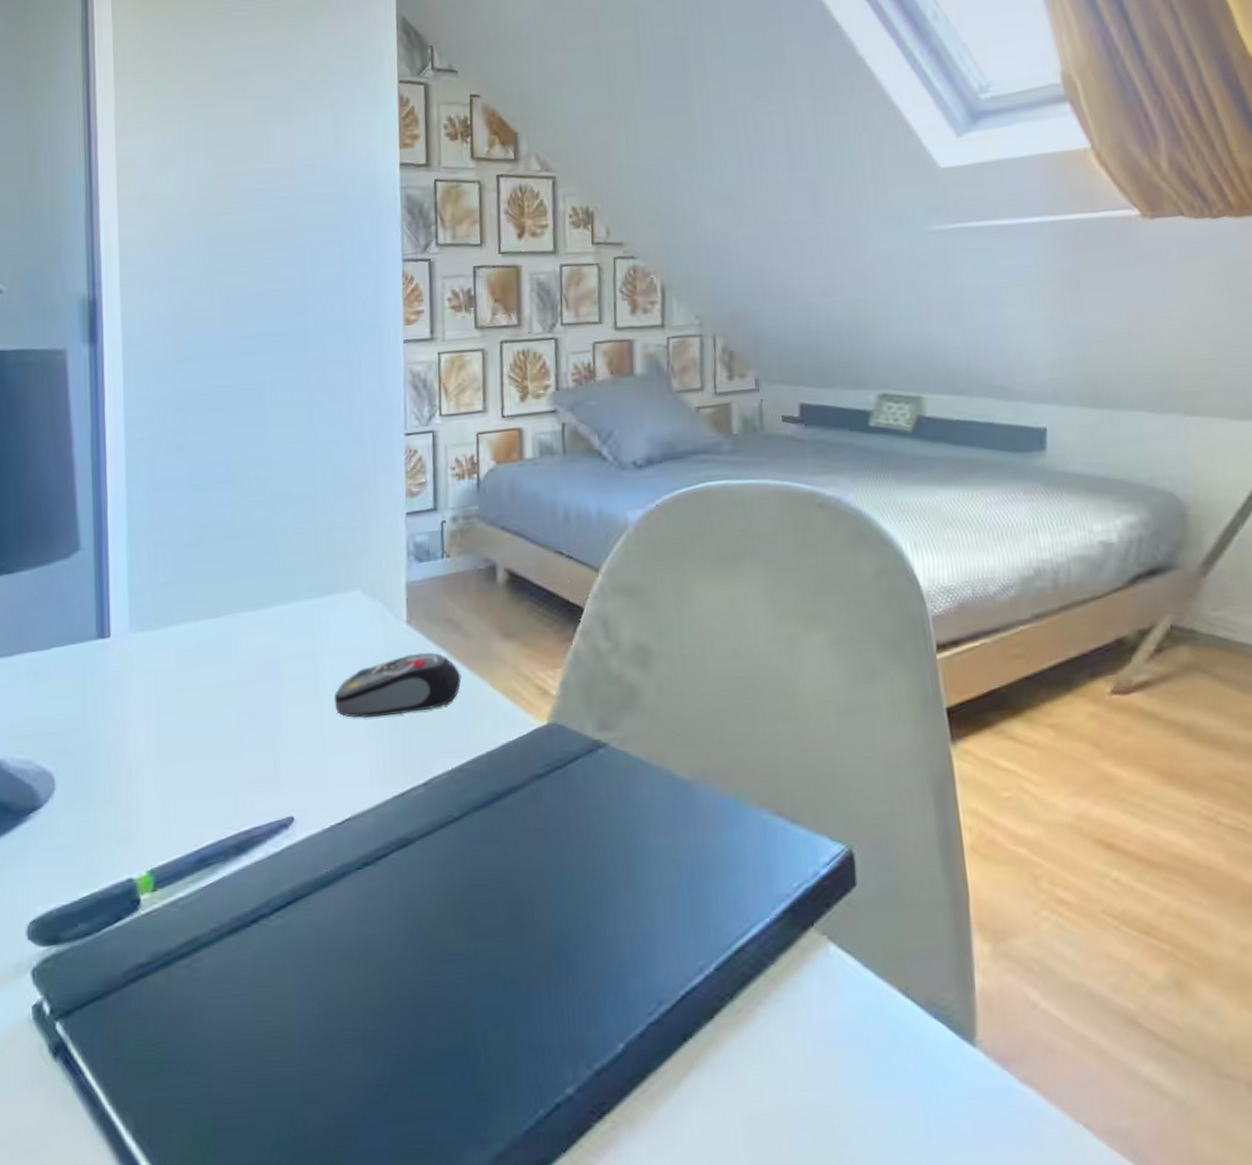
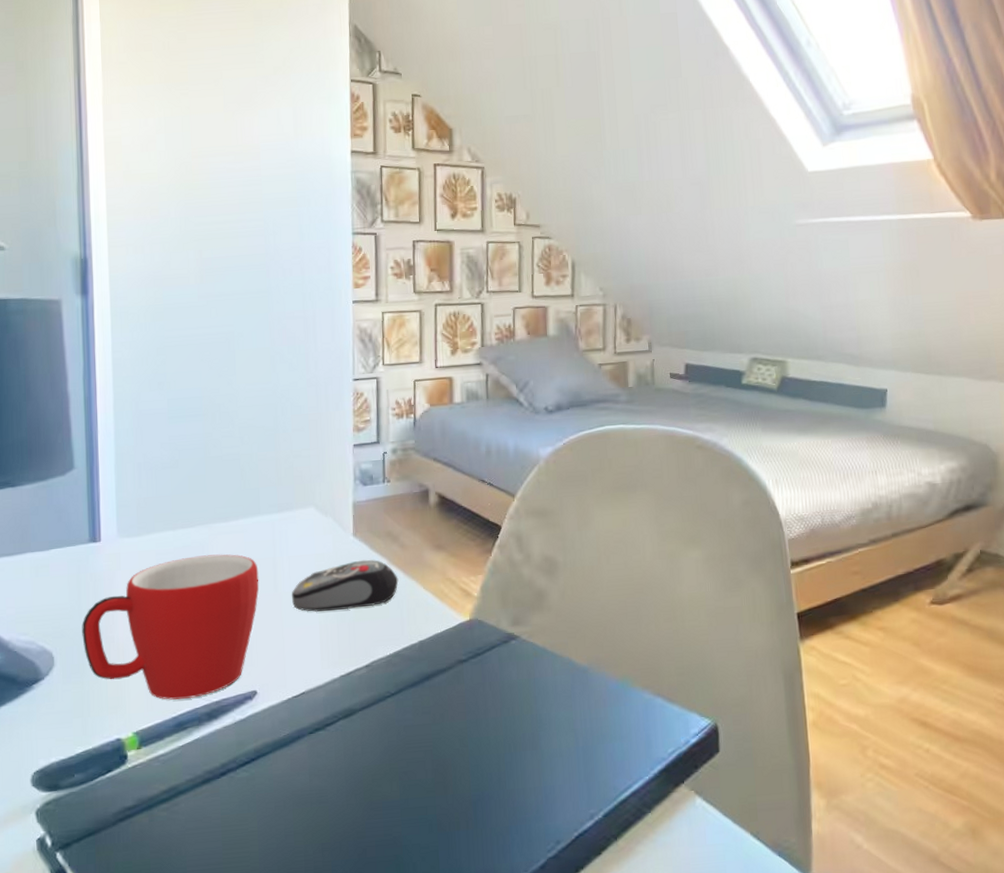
mug: none [87,649,296,830] -> present [82,554,259,700]

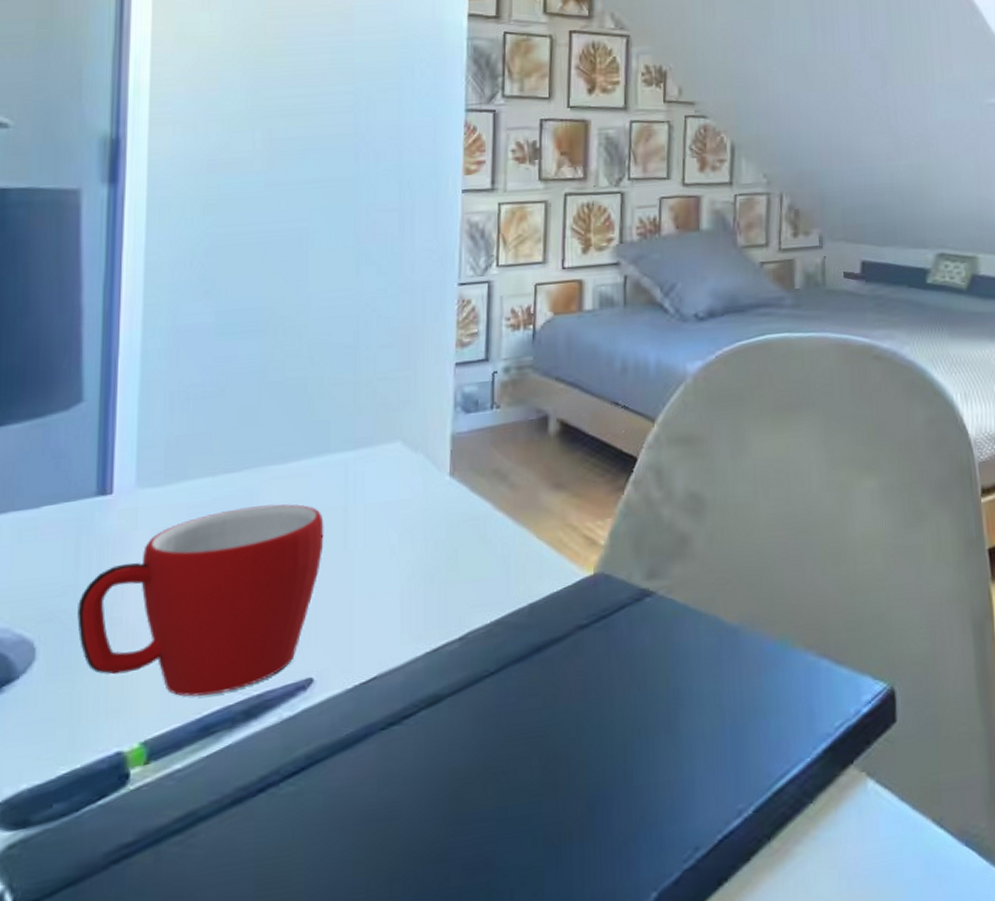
computer mouse: present [292,559,399,612] -> none [367,504,506,573]

